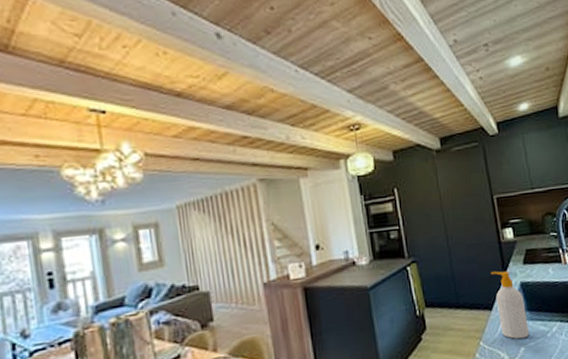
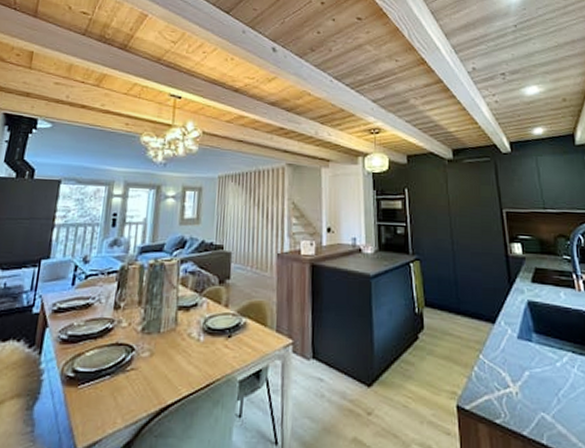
soap bottle: present [491,271,529,339] -> none [496,283,535,362]

